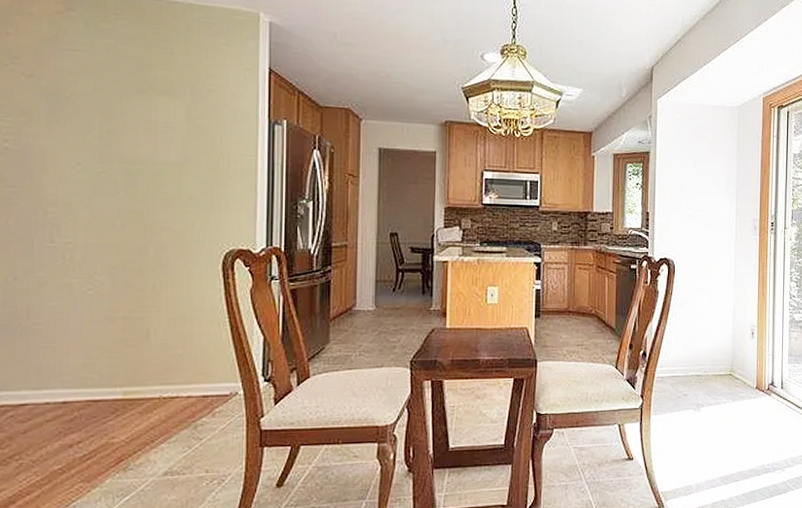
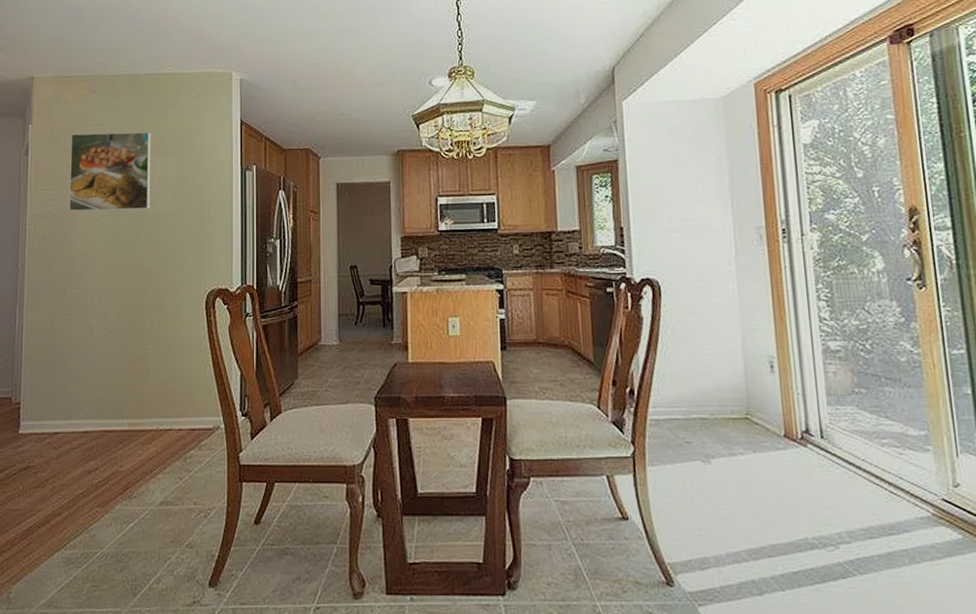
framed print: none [37,56,154,157] -> present [69,131,151,212]

